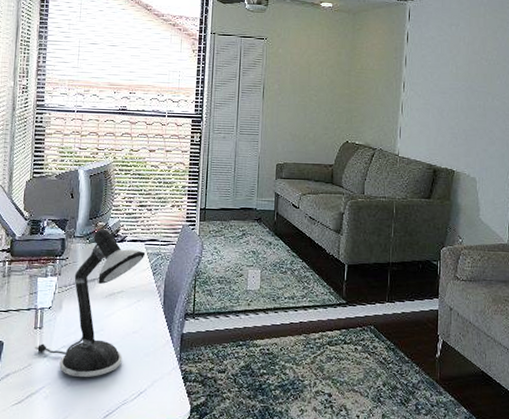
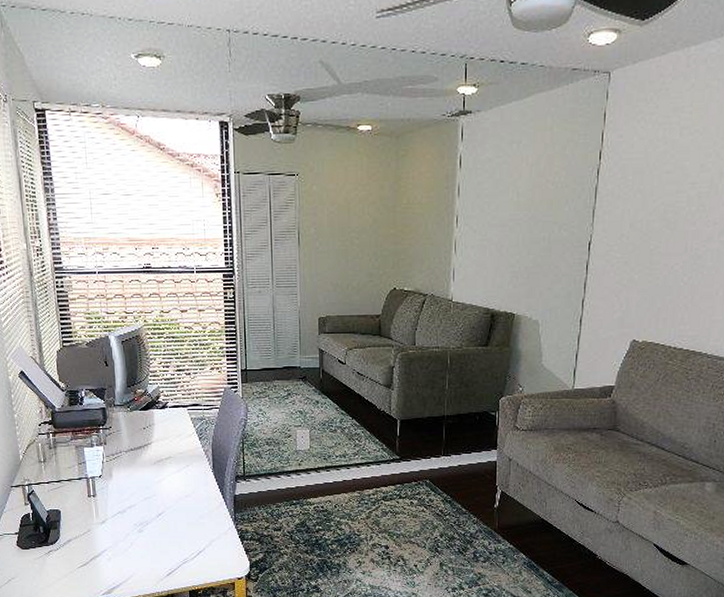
desk lamp: present [35,229,146,377] -> none [91,396,189,539]

